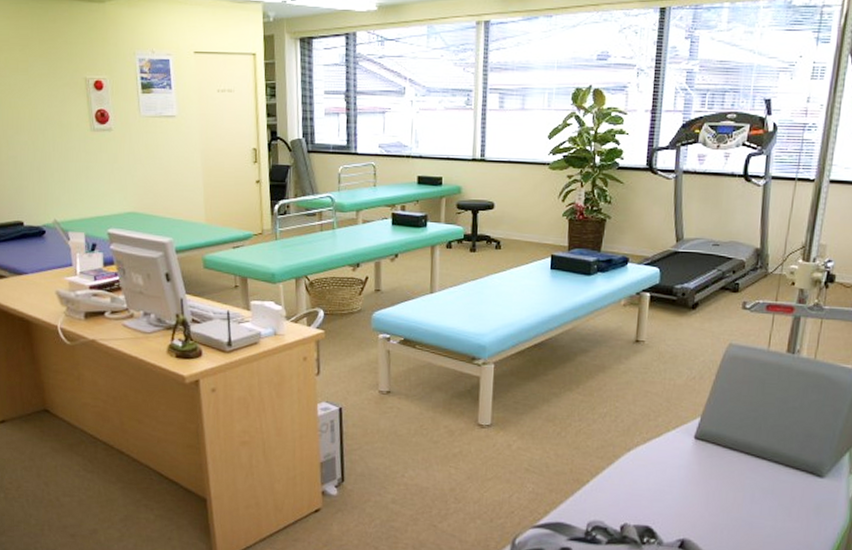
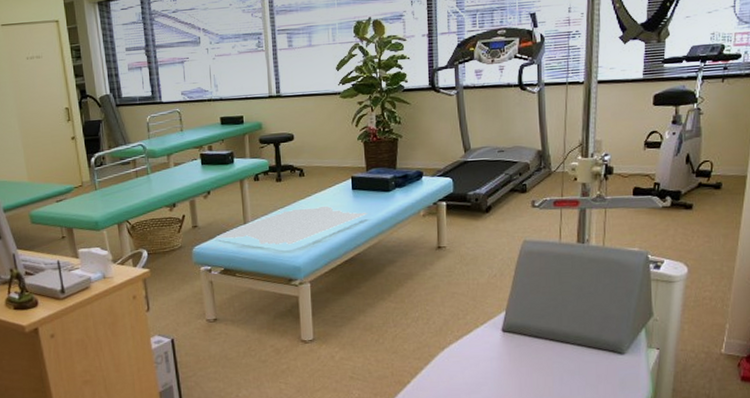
towel: none [399,283,564,321] -> present [216,205,367,245]

